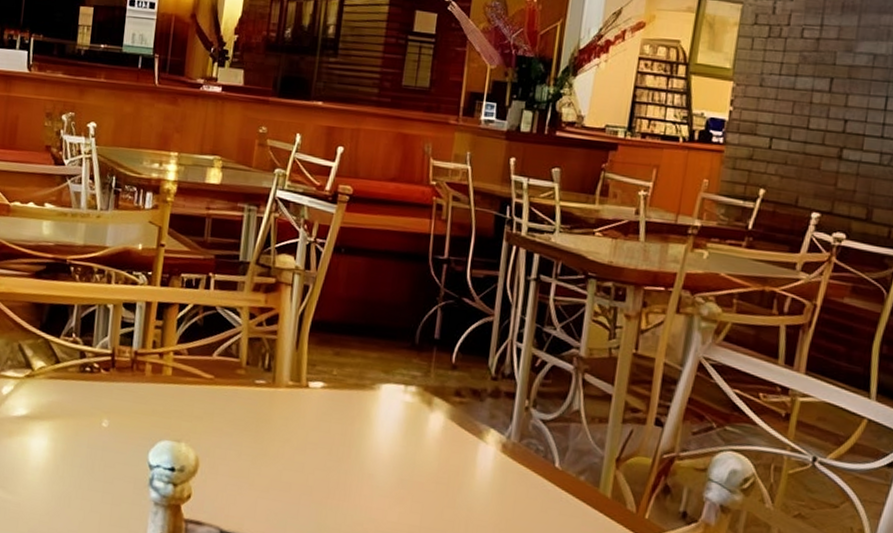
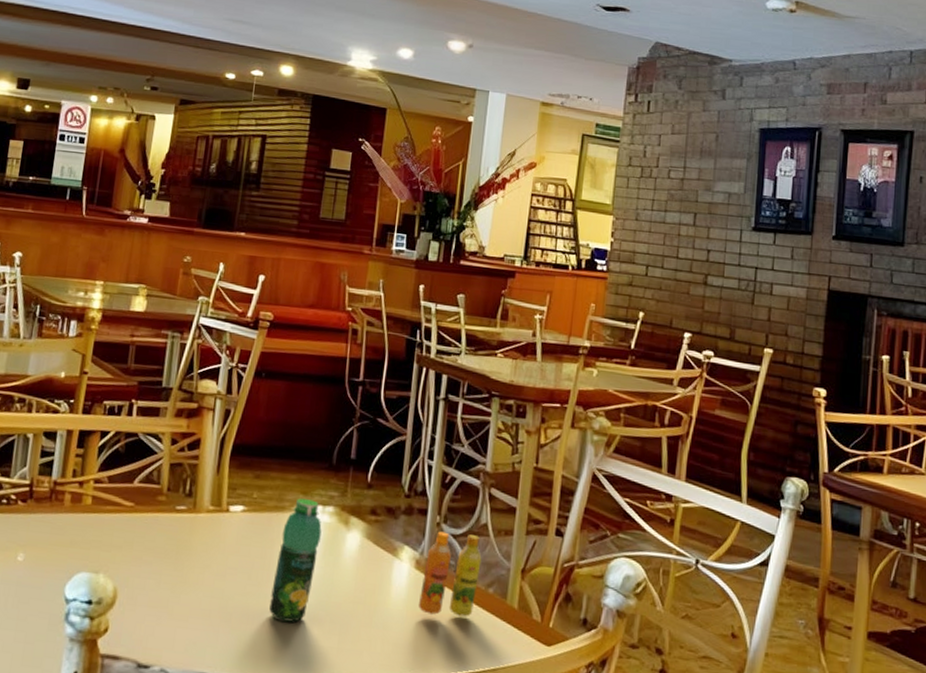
beverage bottle: none [350,377,574,503] -> present [269,498,482,623]

